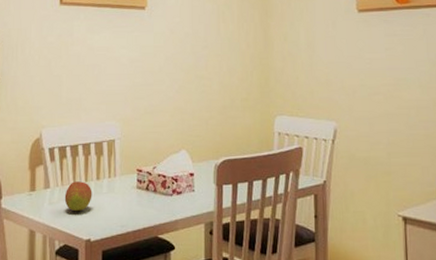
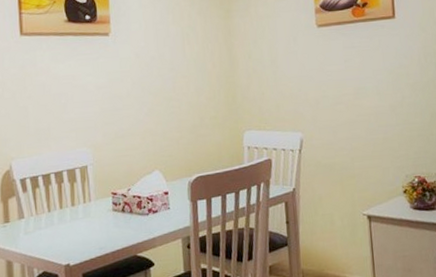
fruit: present [64,181,92,212] -> none [40,209,69,239]

